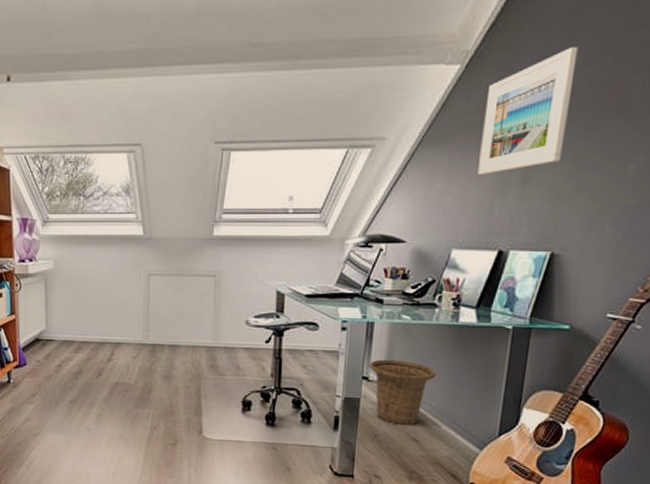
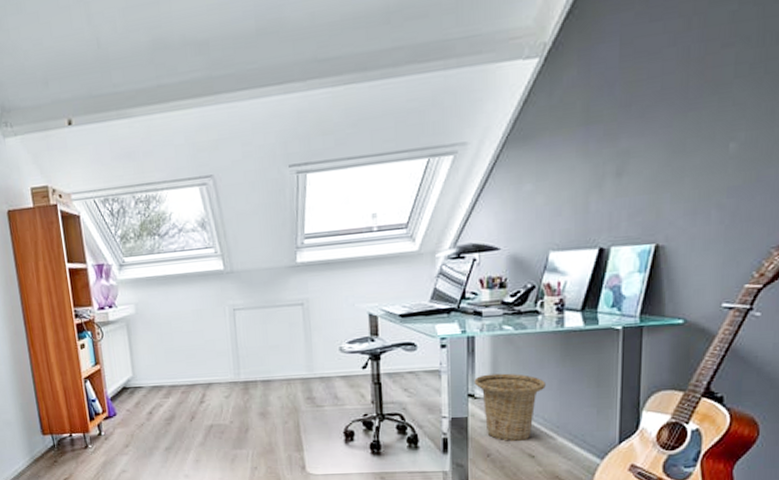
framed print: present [478,47,579,175] -> none [569,26,663,171]

